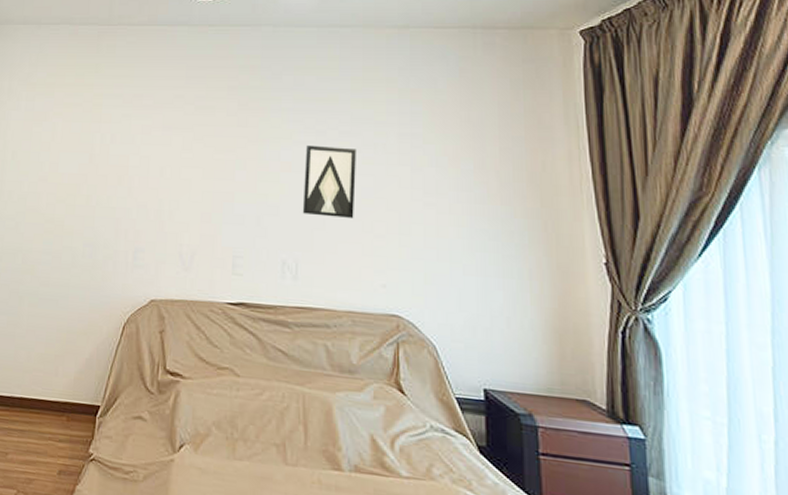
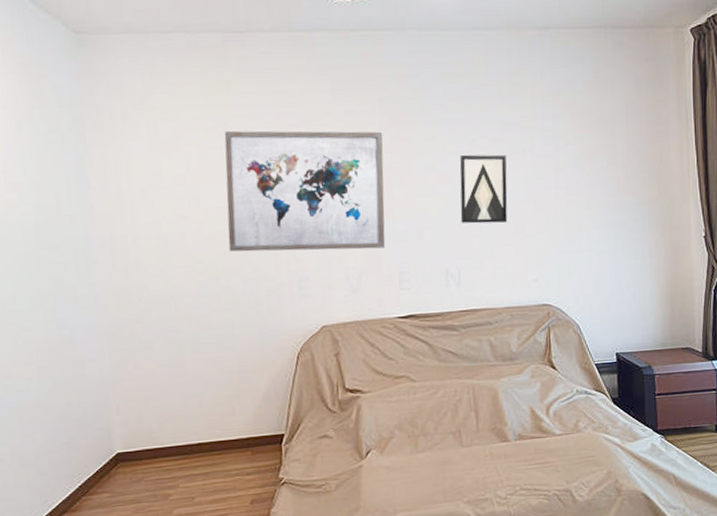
wall art: none [76,108,230,230] -> present [224,130,386,252]

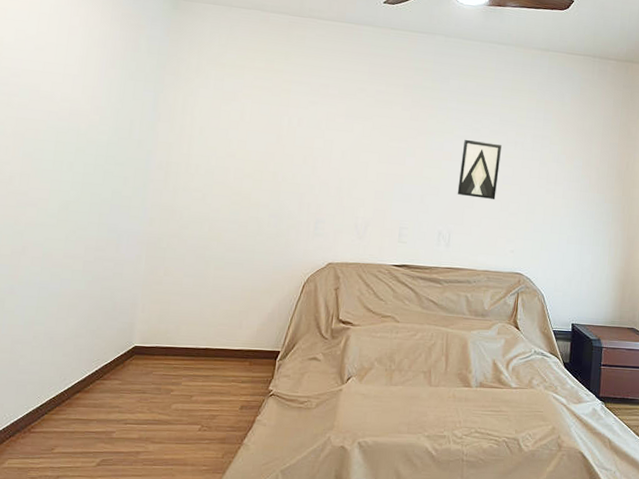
wall art: present [224,130,386,252] -> none [263,92,405,206]

